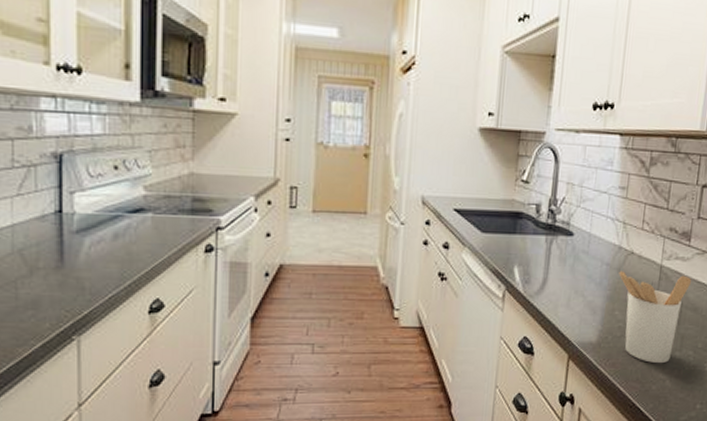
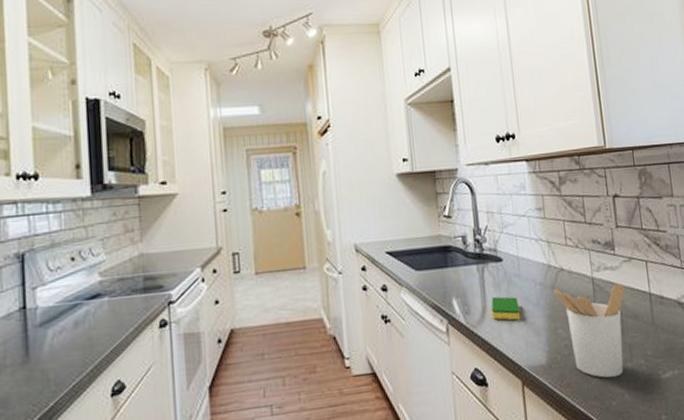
dish sponge: none [551,271,581,296] -> present [491,296,521,321]

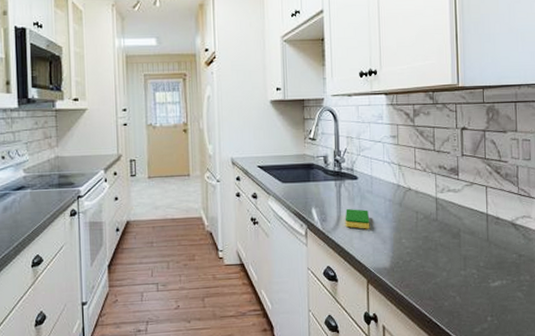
utensil holder: present [553,284,626,378] -> none [400,204,465,283]

